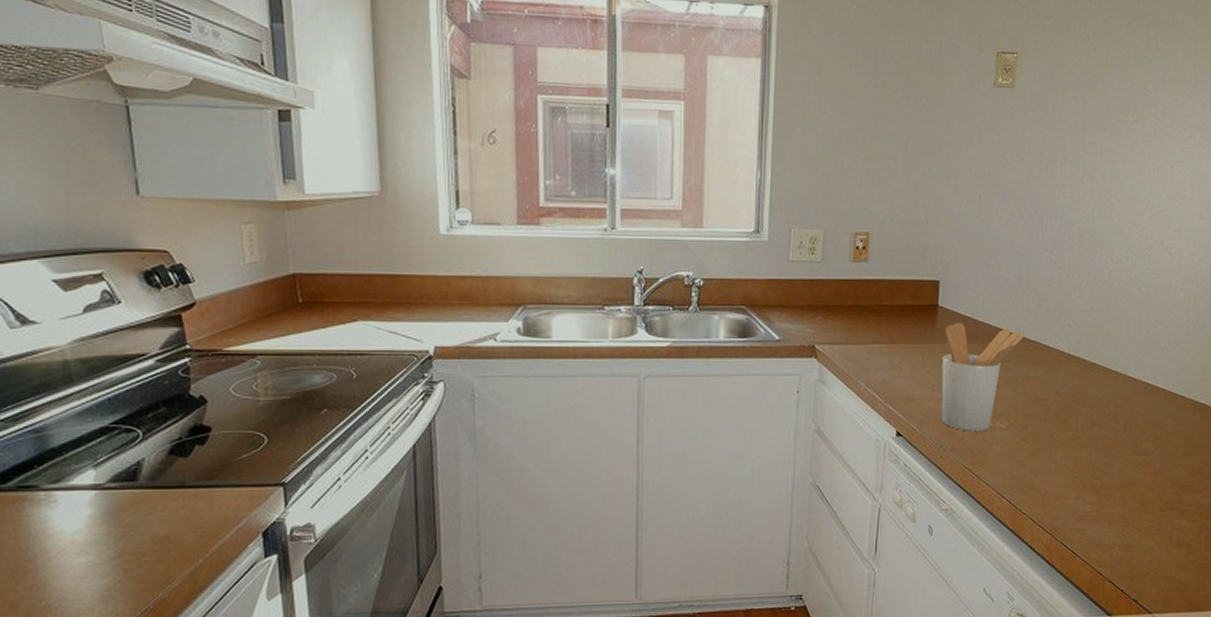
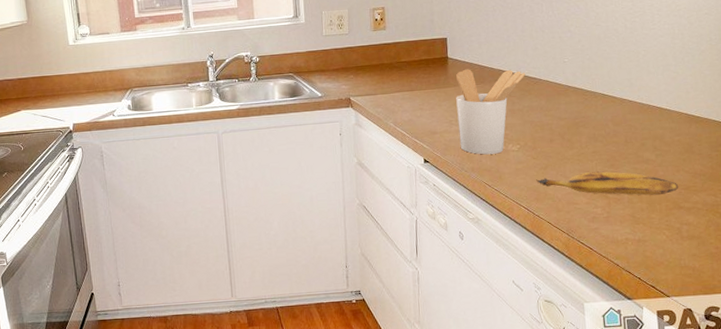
banana: none [1023,461,1175,493] -> present [536,171,679,196]

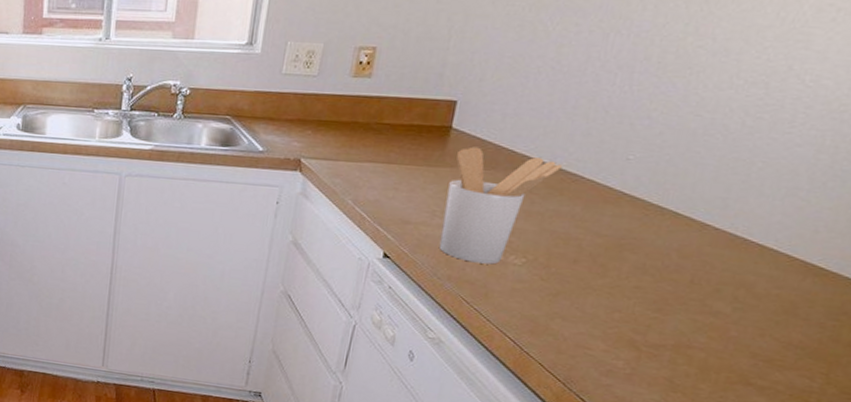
banana: present [536,171,679,196] -> none [537,307,757,362]

